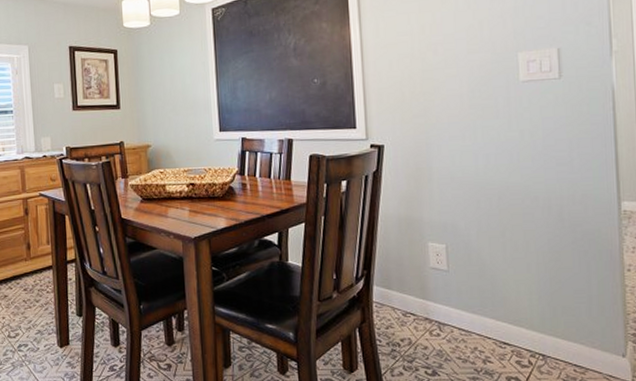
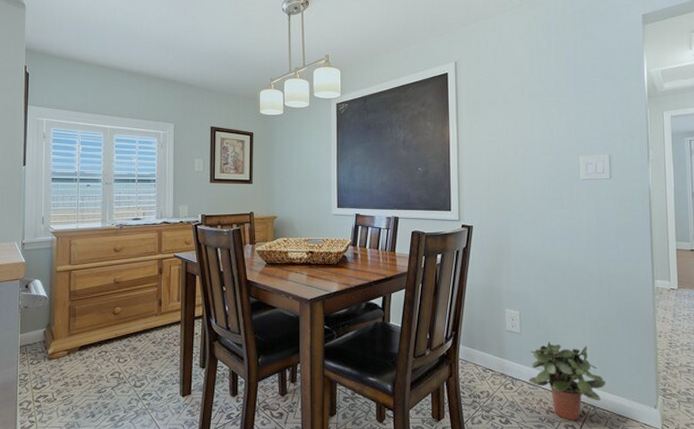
potted plant: none [459,279,559,372] -> present [528,341,607,420]

